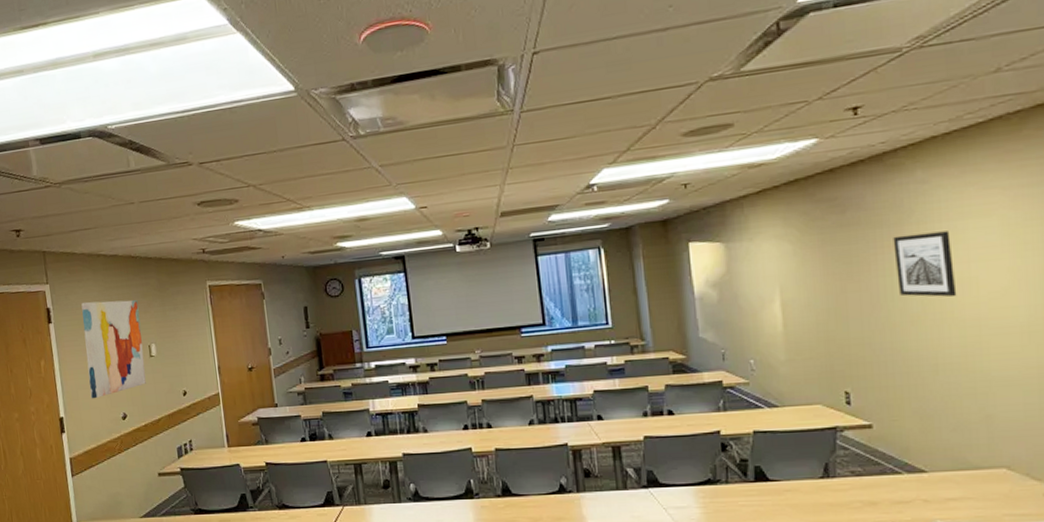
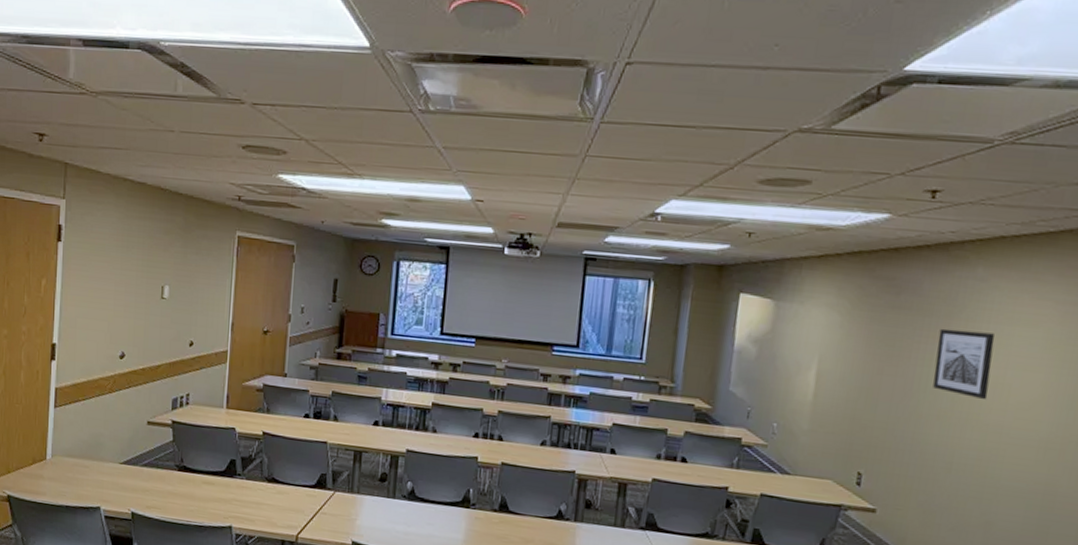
wall art: present [81,299,146,399] -> none [89,226,159,331]

